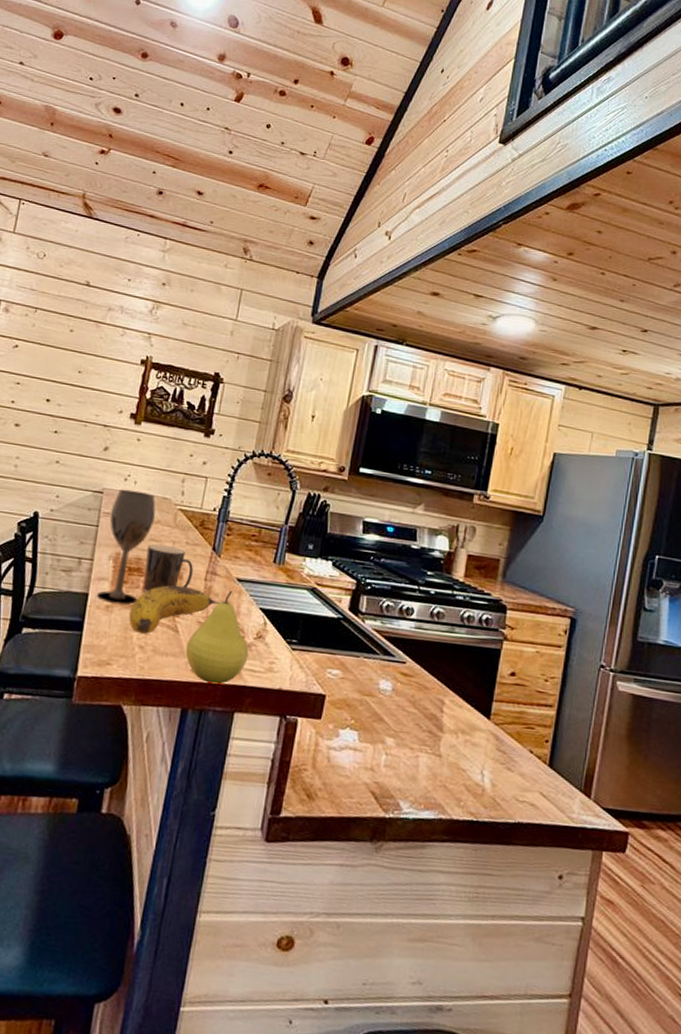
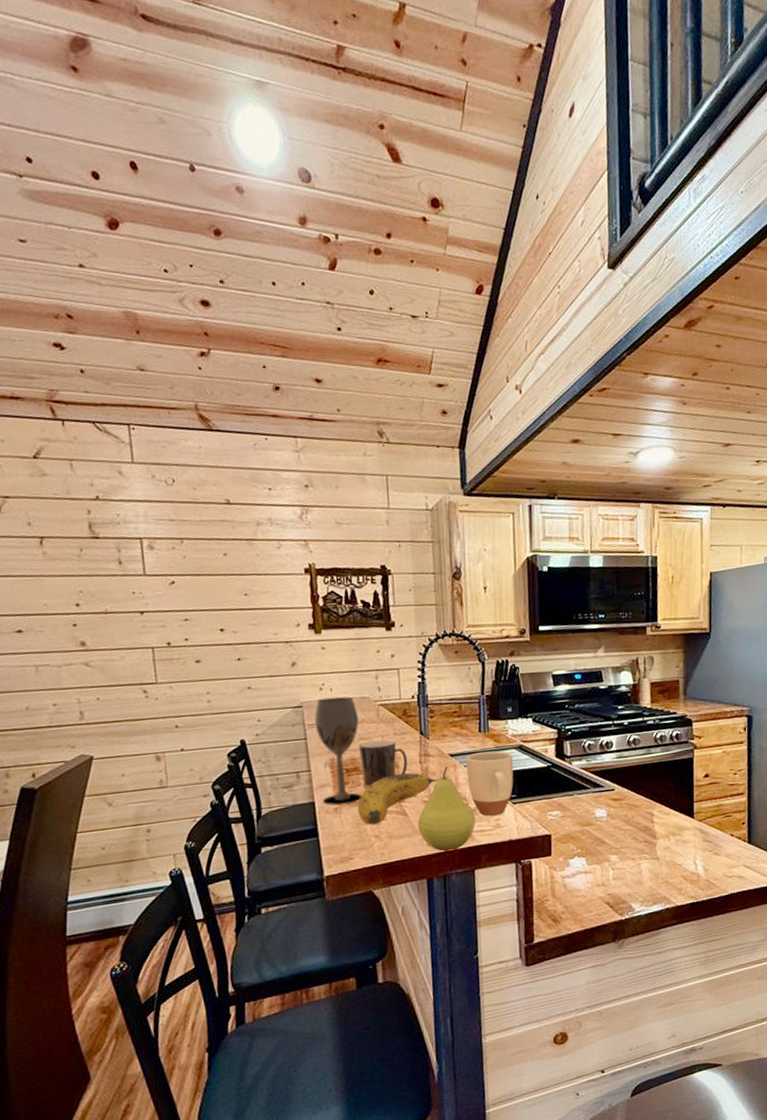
mug: none [248,584,303,658] -> present [466,751,514,816]

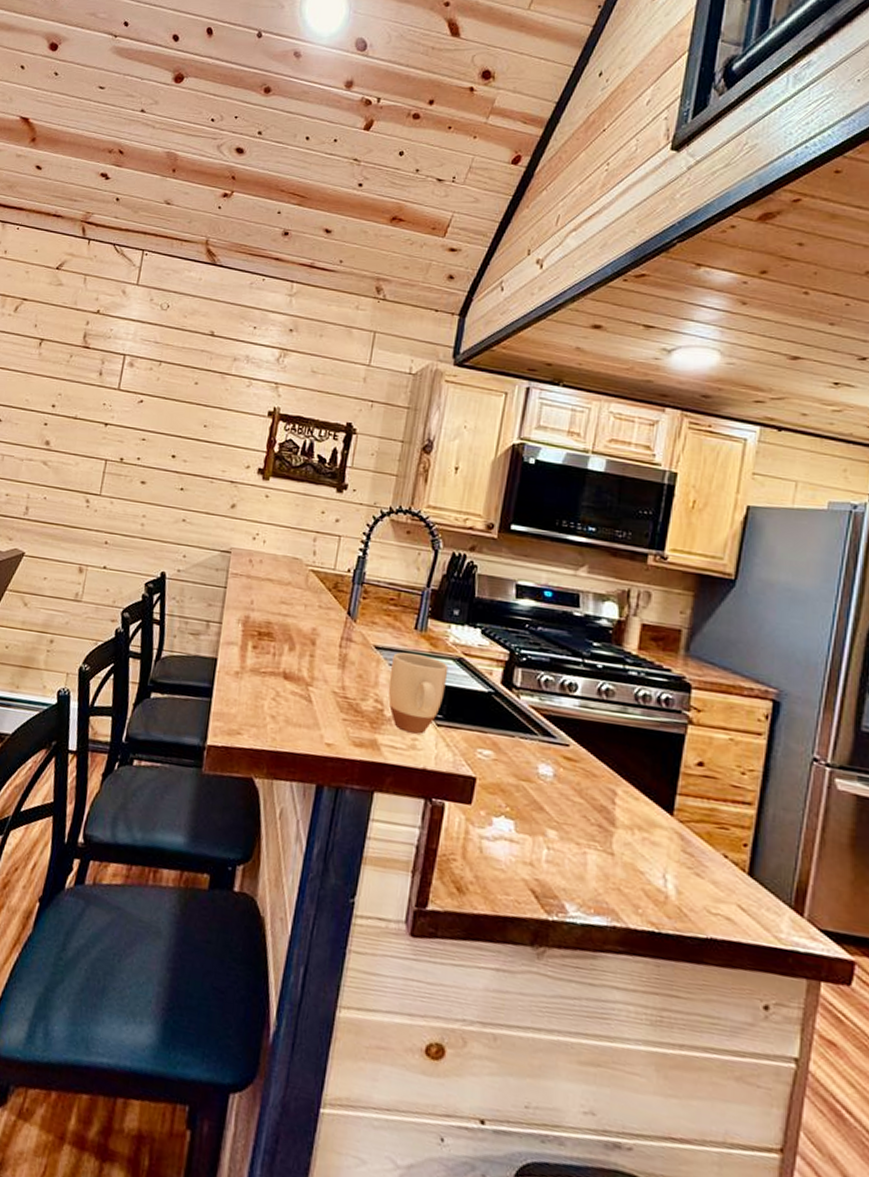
wine glass: present [314,696,363,806] -> none [225,548,286,672]
fruit: present [357,773,439,825] -> none [259,651,357,703]
mug: present [359,740,408,789] -> none [273,607,328,660]
fruit: present [417,766,476,852] -> none [319,658,389,761]

